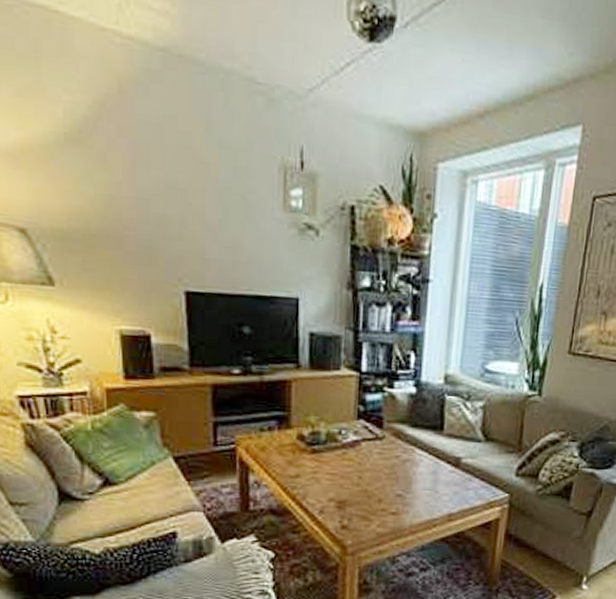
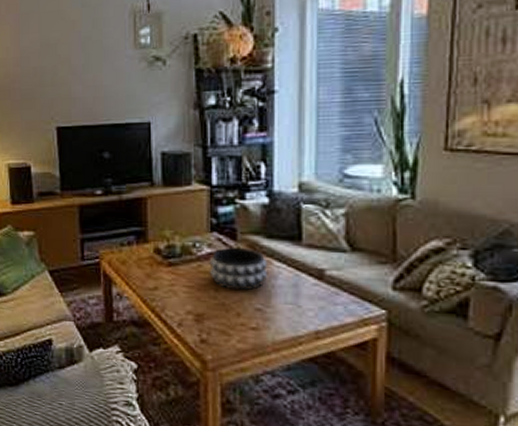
decorative bowl: none [354,435,411,478] -> present [209,247,268,291]

